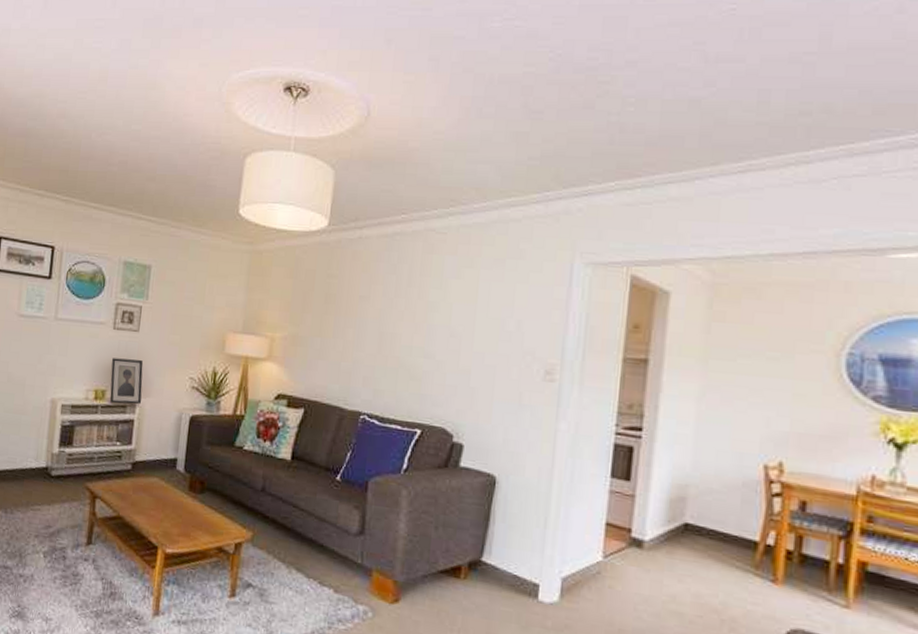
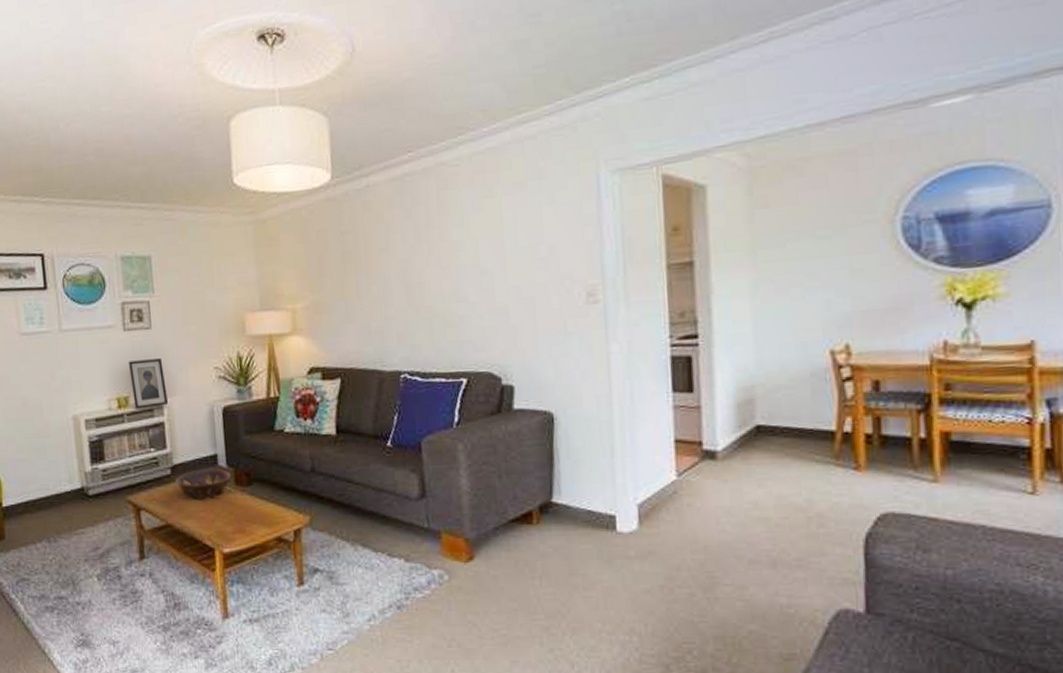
decorative bowl: none [134,470,187,499] -> present [175,468,232,501]

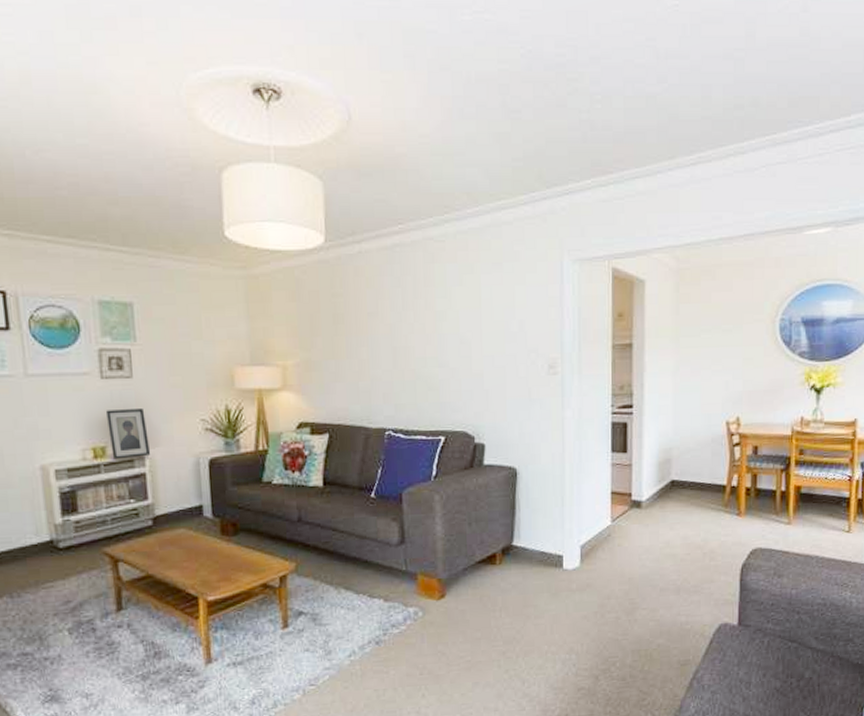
decorative bowl: present [175,468,232,501] -> none [157,519,218,551]

